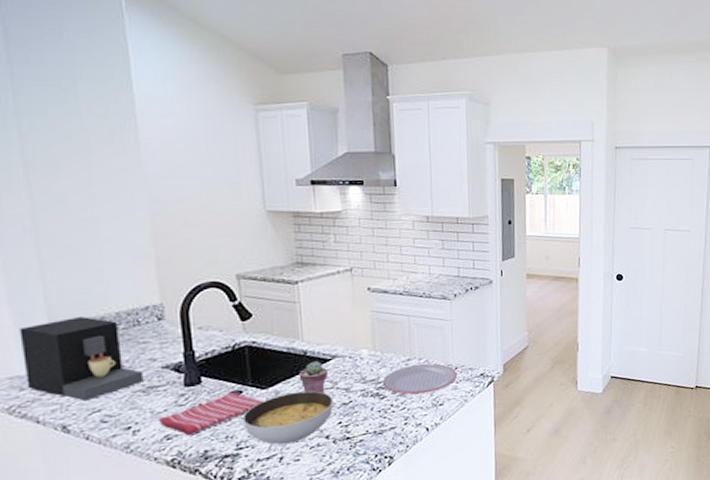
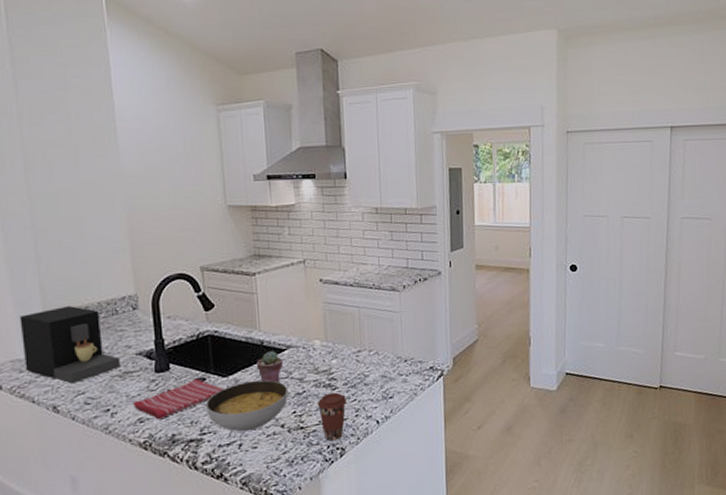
coffee cup: none [364,401,395,450] -> present [317,392,347,441]
plate: present [382,363,457,395] -> none [333,355,406,387]

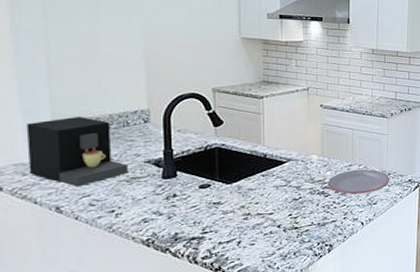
dish towel: present [133,378,224,420] -> none [139,185,227,220]
soup bowl: present [205,380,289,432] -> none [208,187,286,231]
potted succulent: present [256,351,284,383] -> none [259,163,284,190]
coffee cup: present [317,392,347,441] -> none [311,199,337,239]
plate: none [333,355,406,387] -> present [327,169,389,195]

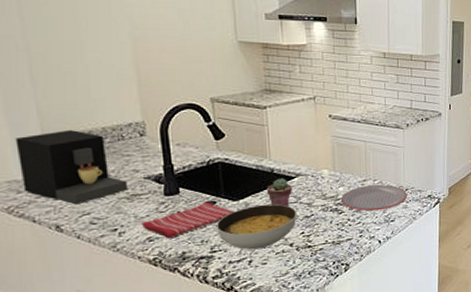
dish towel: none [139,185,227,220] -> present [142,202,234,239]
soup bowl: none [208,187,286,231] -> present [215,204,297,250]
potted succulent: none [259,163,284,190] -> present [266,179,293,207]

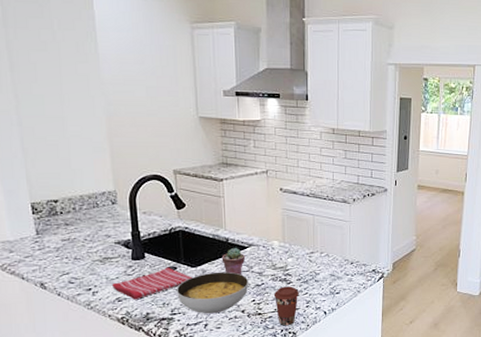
coffee maker: present [15,129,128,205] -> none [9,196,101,265]
coffee cup: none [324,216,352,258] -> present [273,286,299,326]
plate: present [340,184,407,211] -> none [289,257,352,283]

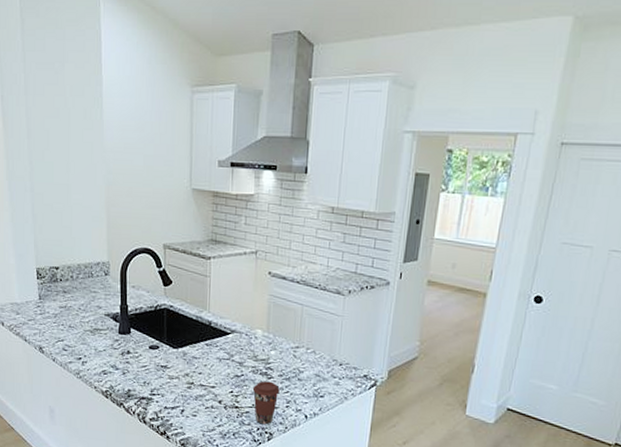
dish towel: present [112,267,192,300] -> none [100,345,173,375]
soup bowl: present [176,271,249,314] -> none [157,356,229,401]
potted succulent: present [221,248,246,275] -> none [203,333,227,362]

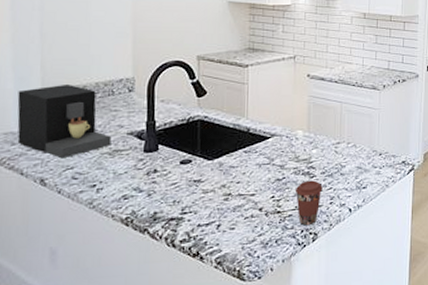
coffee maker: none [19,263,92,331] -> present [17,83,112,159]

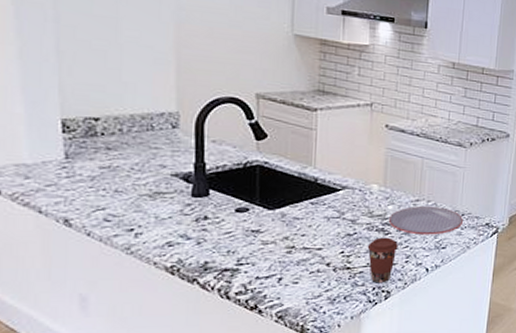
coffee maker: present [17,83,112,159] -> none [30,112,152,198]
plate: none [313,147,380,176] -> present [388,206,463,235]

